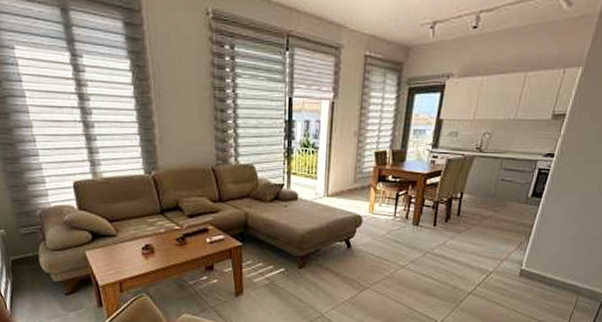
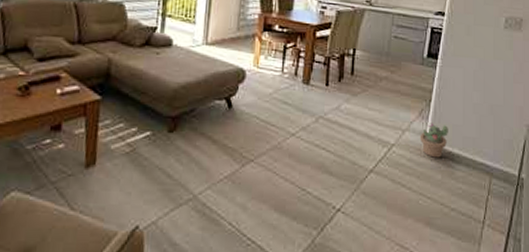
decorative plant: none [516,253,544,282] -> present [419,123,448,158]

